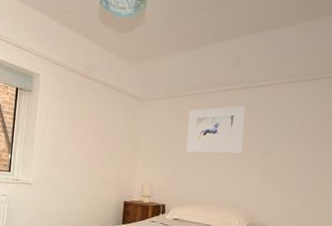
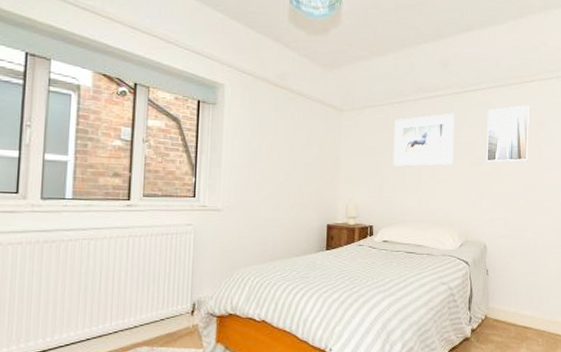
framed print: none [274,100,317,153] -> present [487,104,530,163]

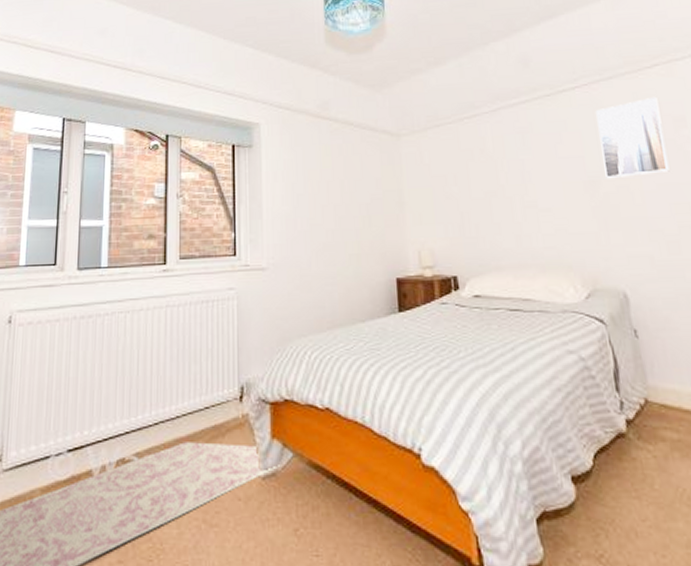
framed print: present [393,113,455,166] -> none [468,121,557,197]

